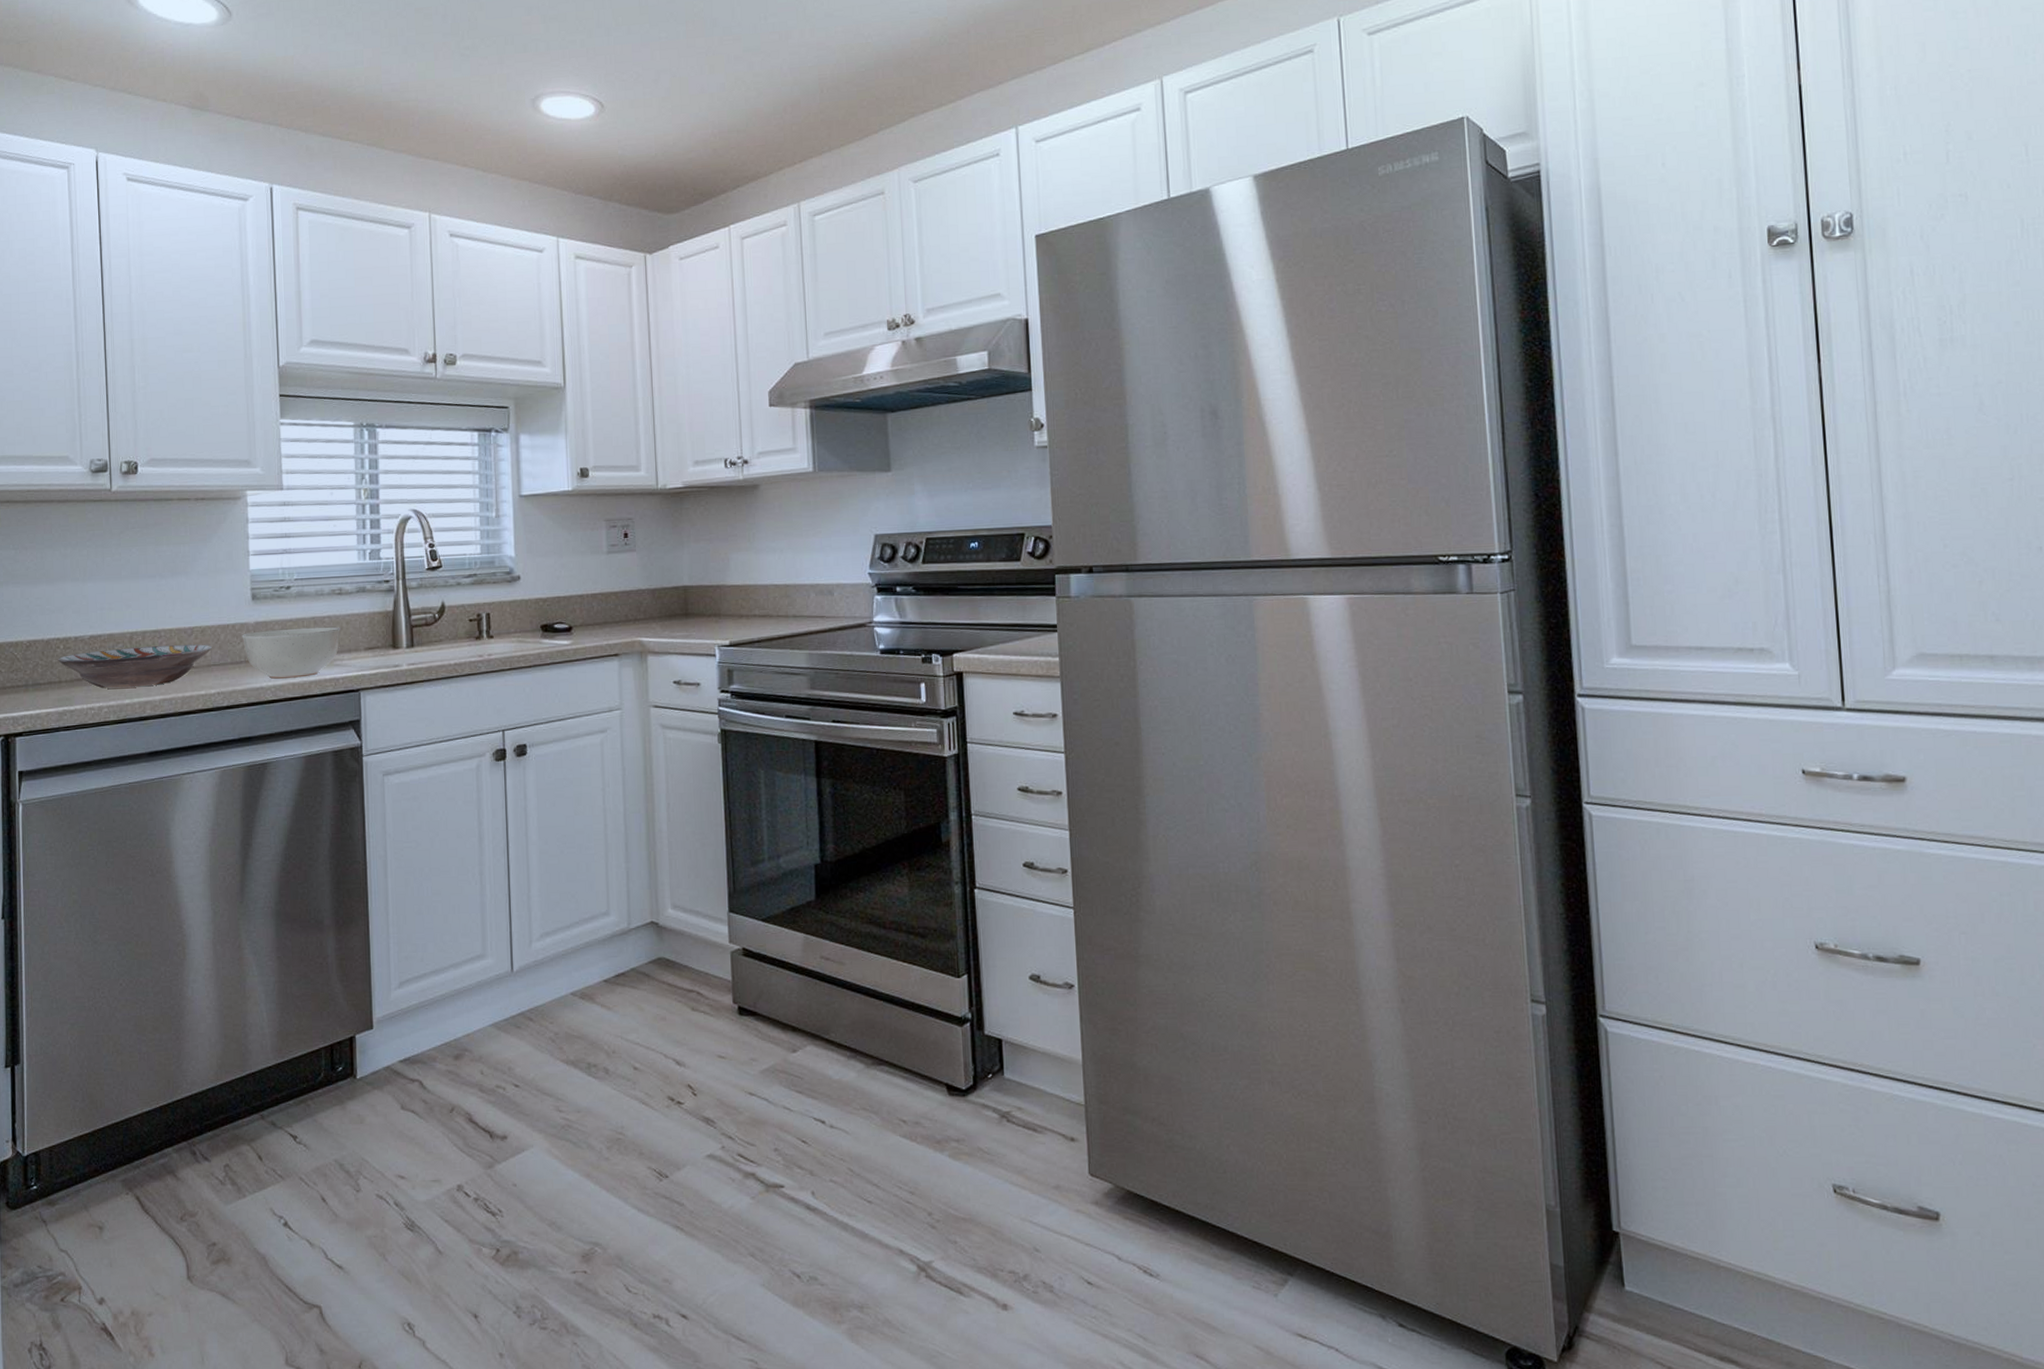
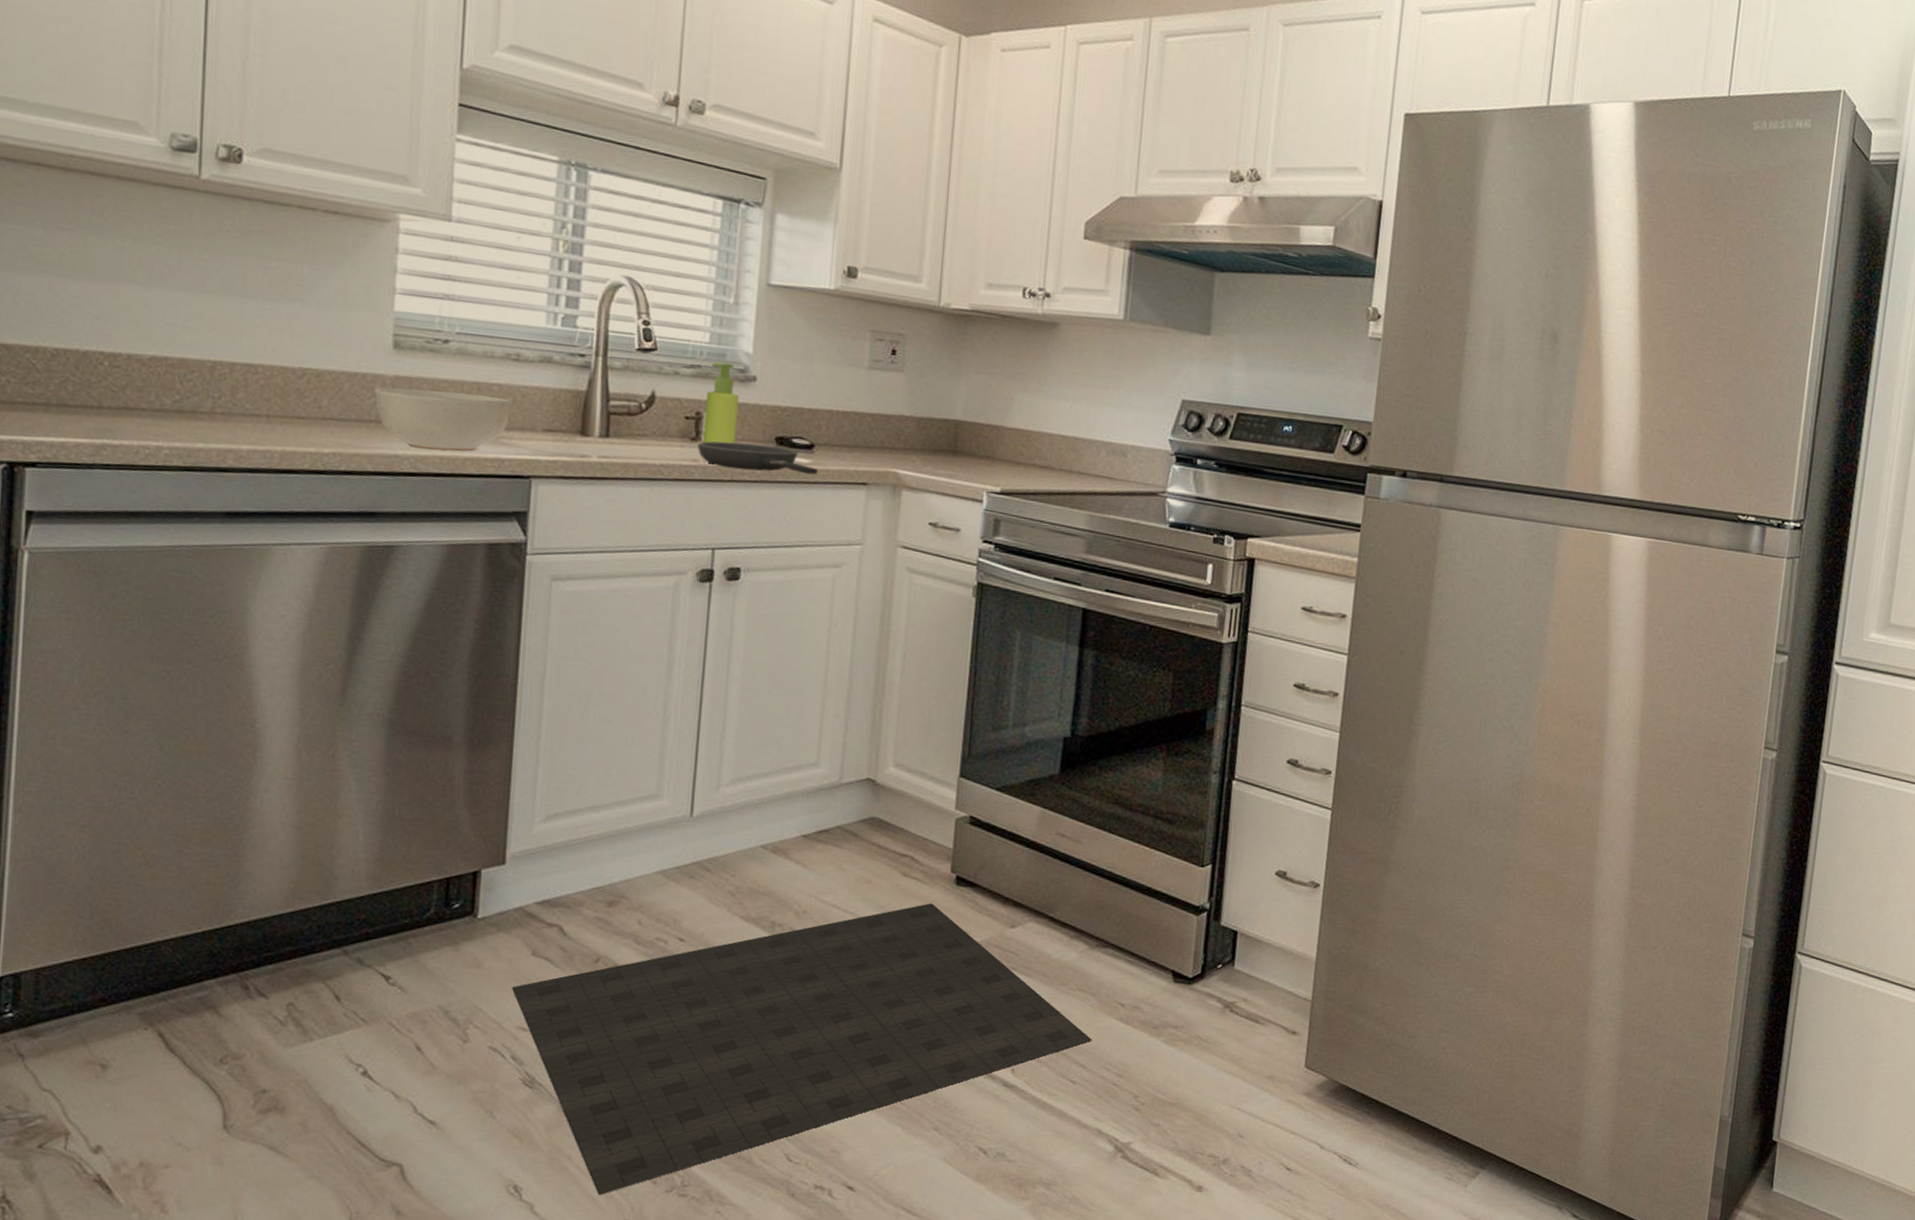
decorative bowl: present [57,644,212,689] -> none [98,375,330,432]
doormat: none [389,1034,881,1331] -> present [512,903,1092,1196]
frying pan: none [481,633,577,659] -> present [698,441,818,475]
soap dispenser: none [483,568,510,640] -> present [703,362,740,444]

